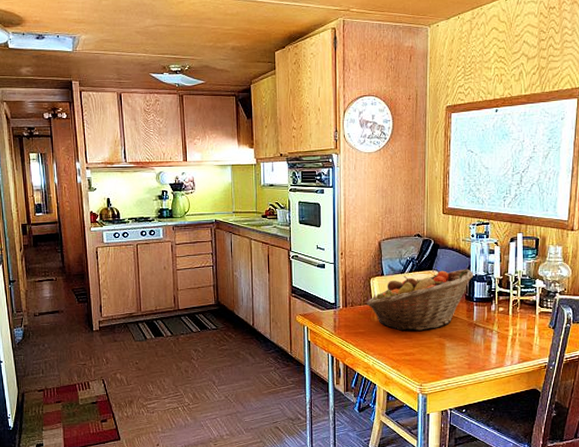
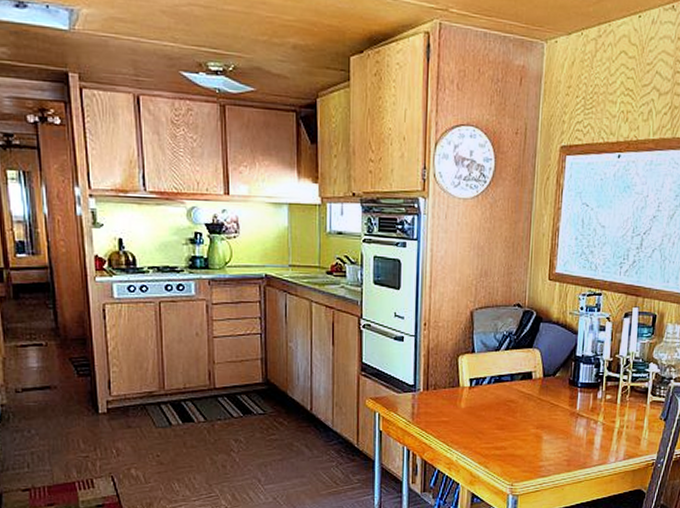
fruit basket: present [367,269,473,331] -> none [452,348,580,420]

